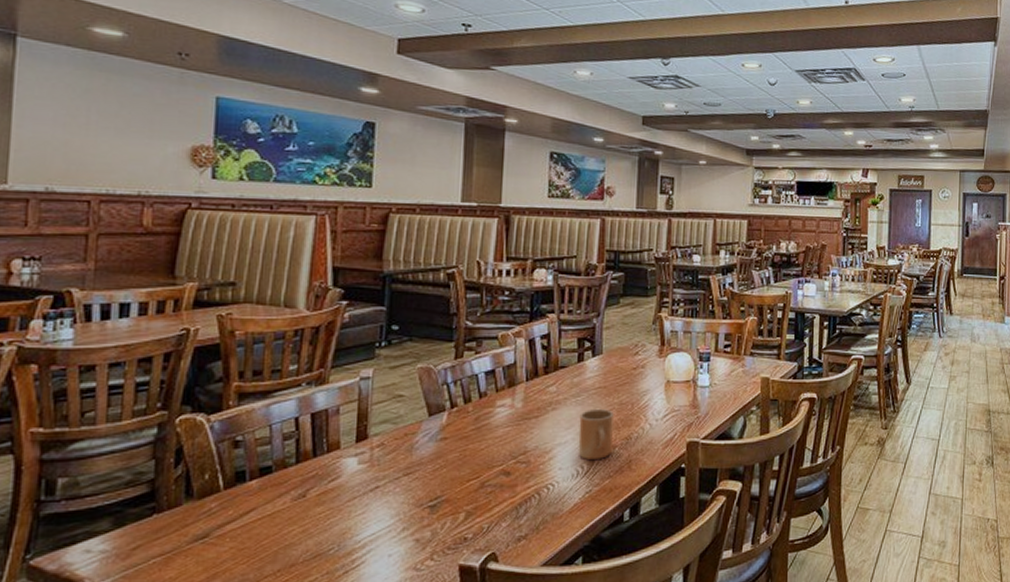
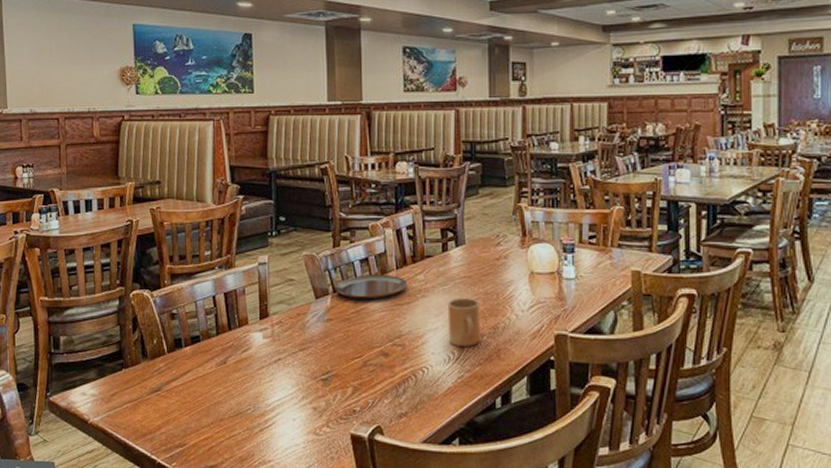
plate: none [452,386,538,415] -> present [334,274,408,299]

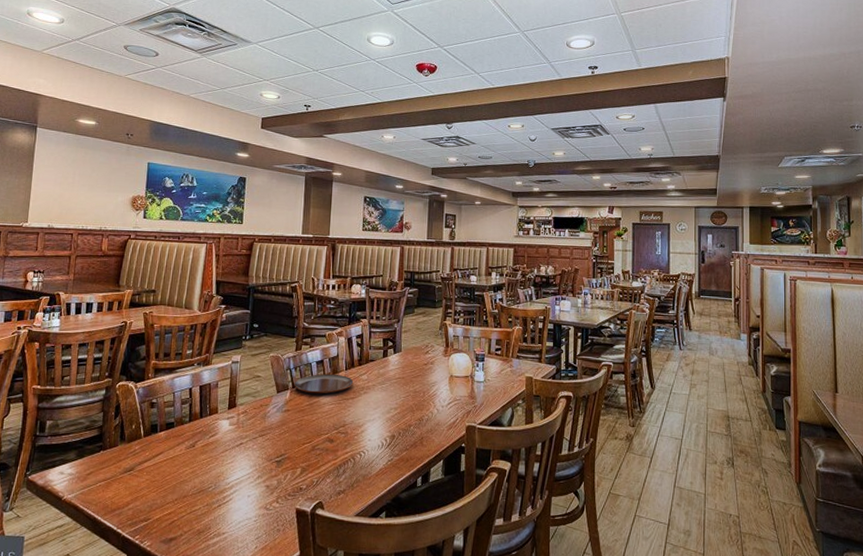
cup: present [447,297,482,348] -> none [382,394,410,436]

